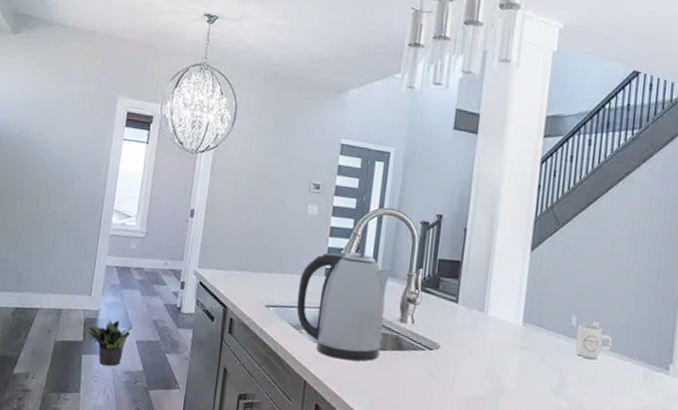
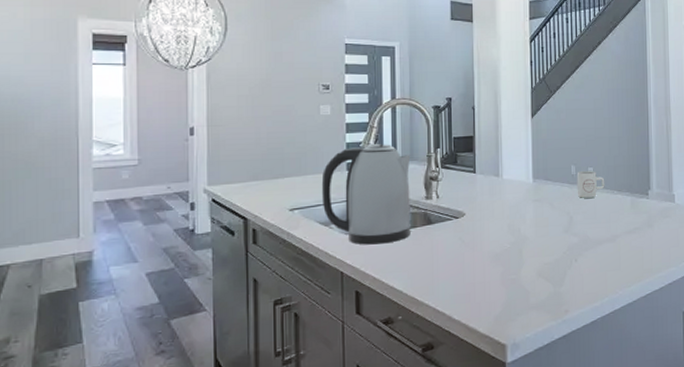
potted plant: present [88,318,133,366] -> none [82,256,139,307]

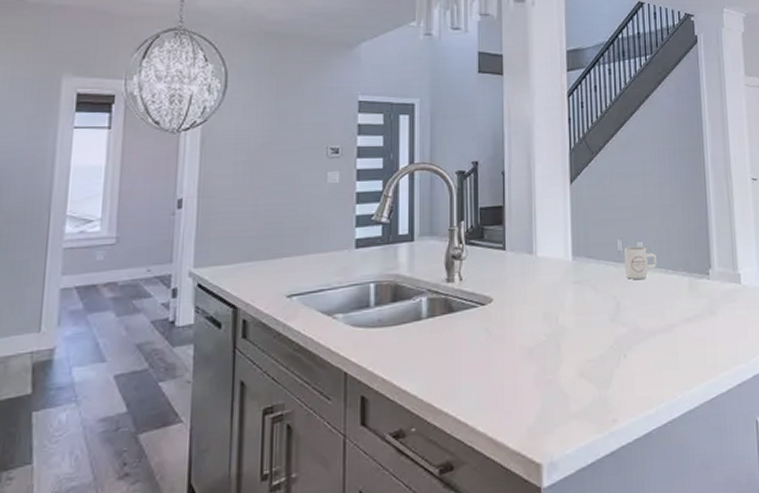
kettle: present [321,143,411,245] -> none [325,215,430,339]

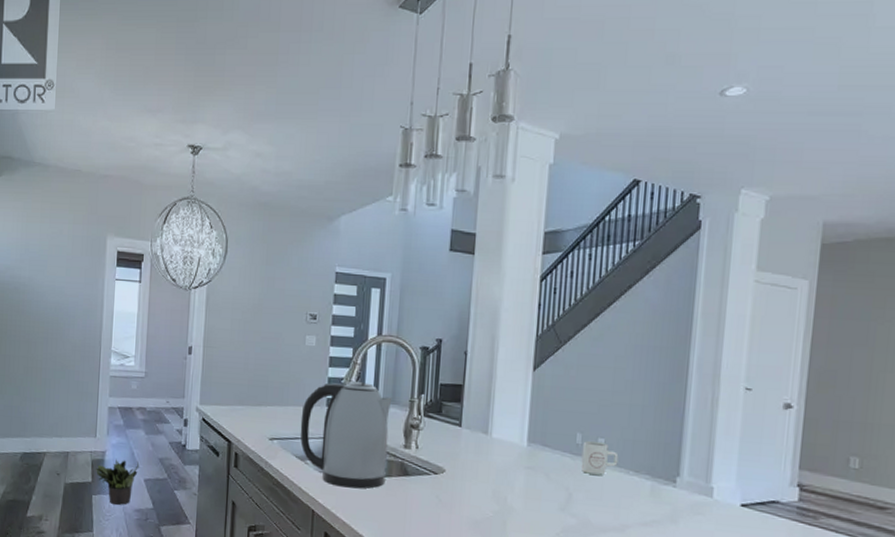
potted plant: none [39,354,107,418] -> present [96,458,140,505]
kettle: none [325,215,430,339] -> present [300,381,392,489]

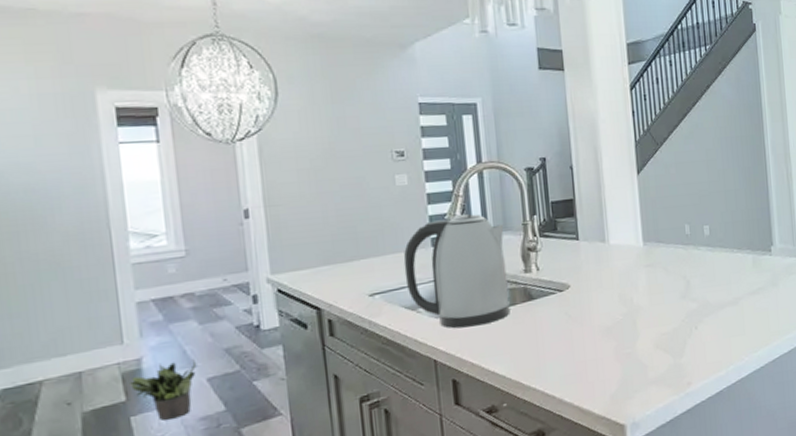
mug: present [581,441,619,475] -> none [691,229,723,260]

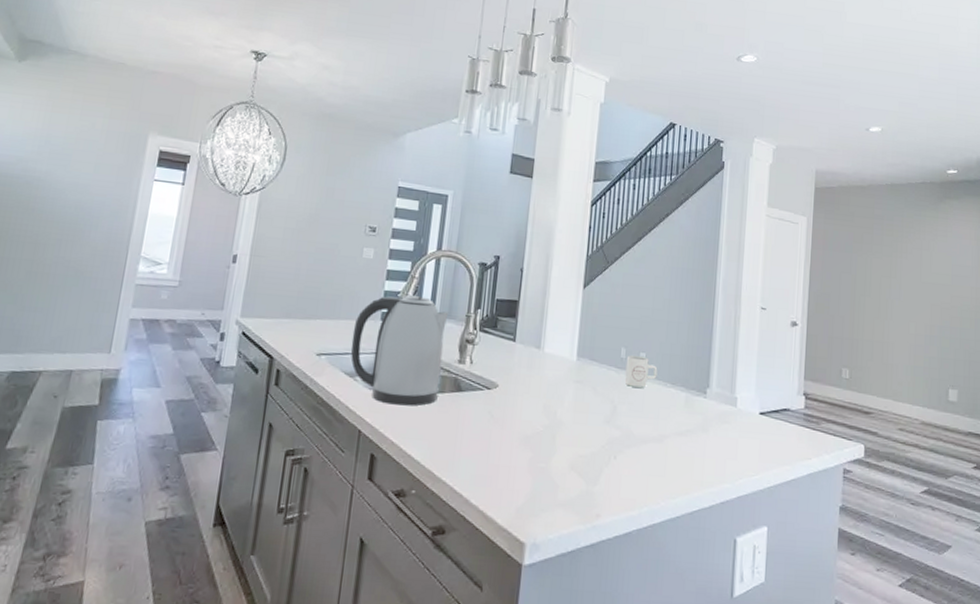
potted plant: present [130,359,197,420] -> none [105,377,162,431]
mug: none [691,229,723,260] -> present [625,355,658,388]

